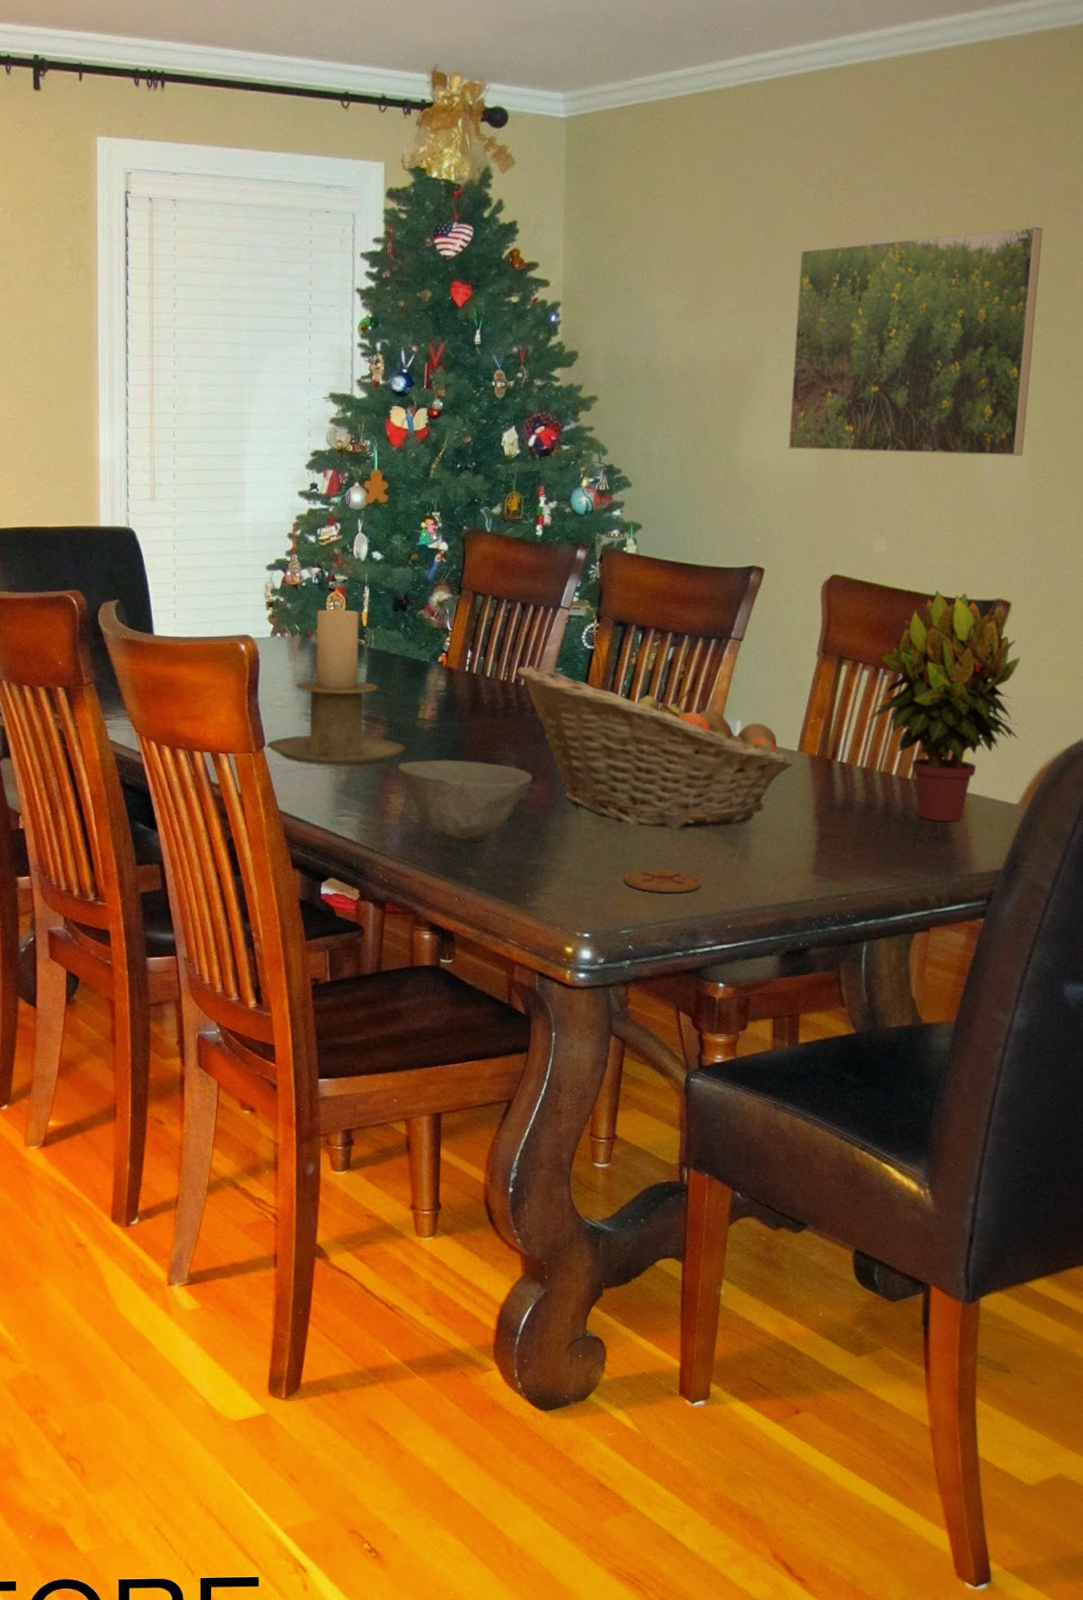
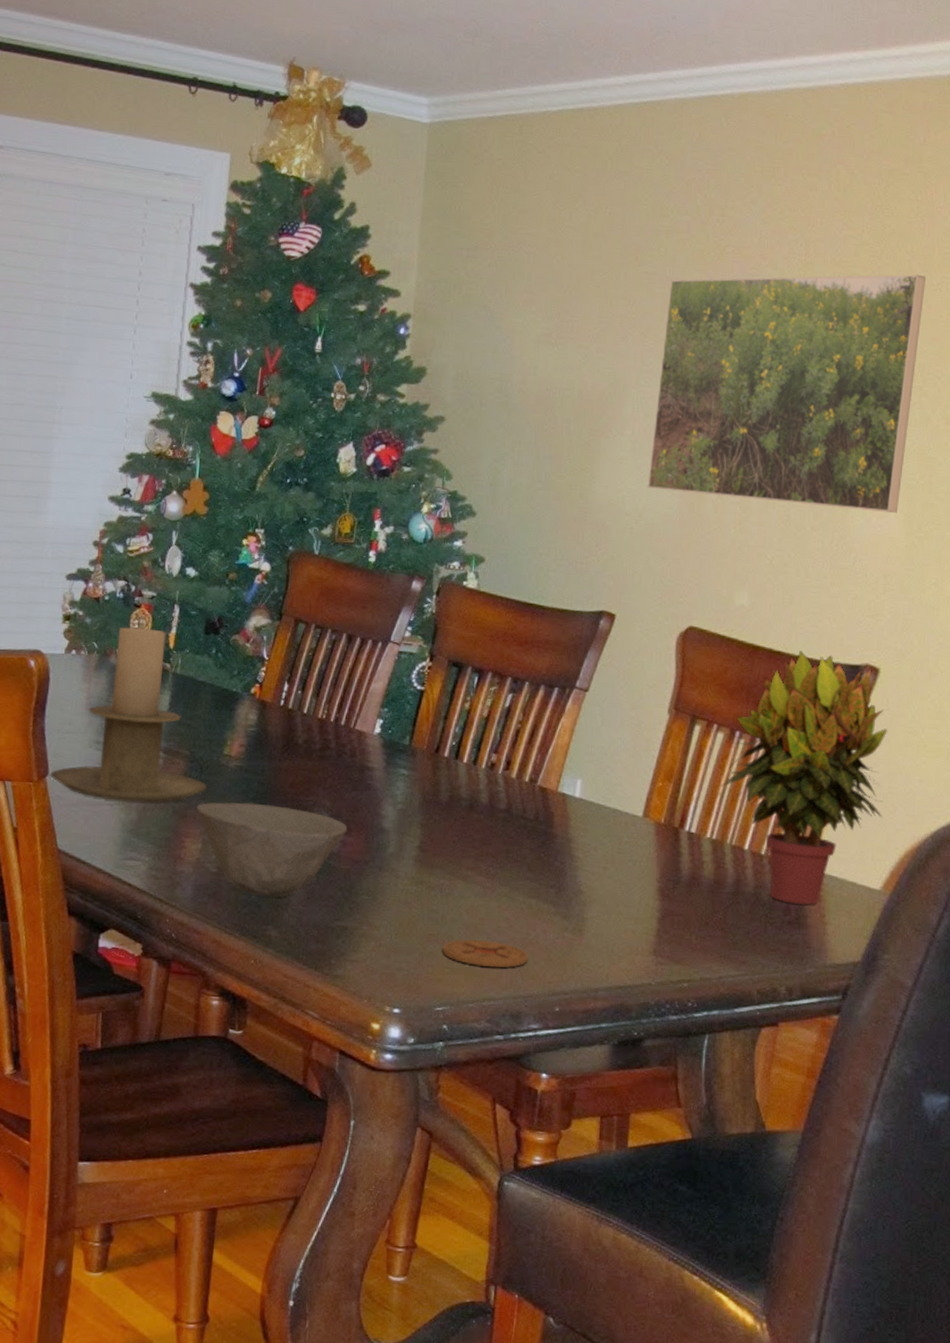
fruit basket: present [517,665,793,830] -> none [337,703,636,897]

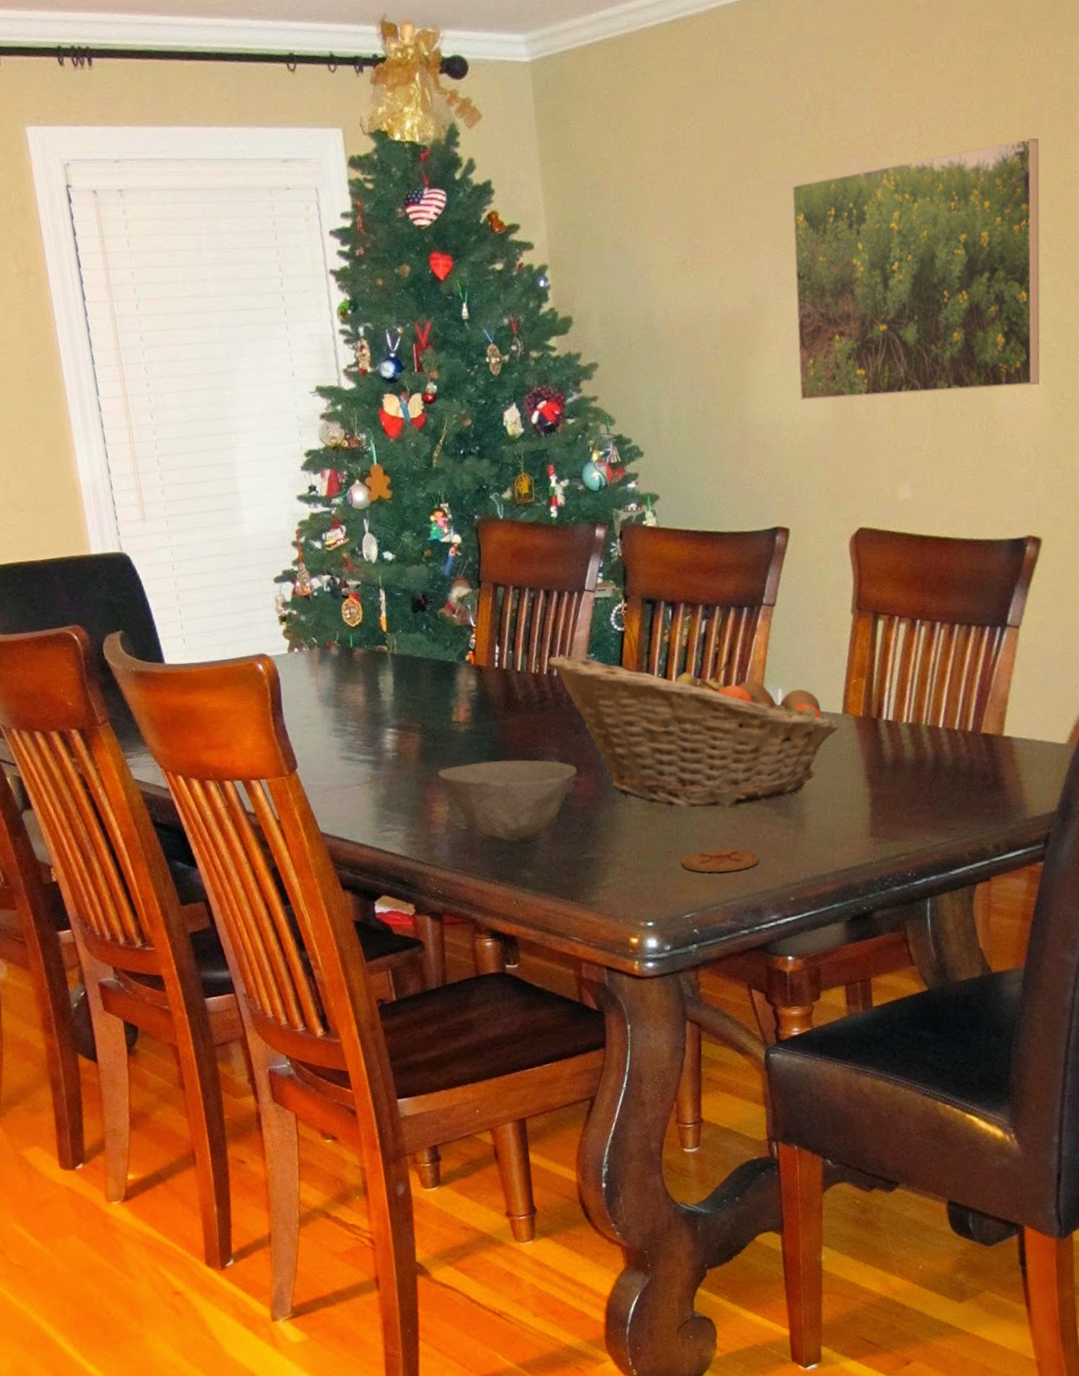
candle holder: present [49,626,207,803] -> none [298,616,443,781]
fruit basket: none [337,703,636,897] -> present [548,654,839,808]
potted plant: present [720,651,888,906] -> none [909,533,1062,770]

